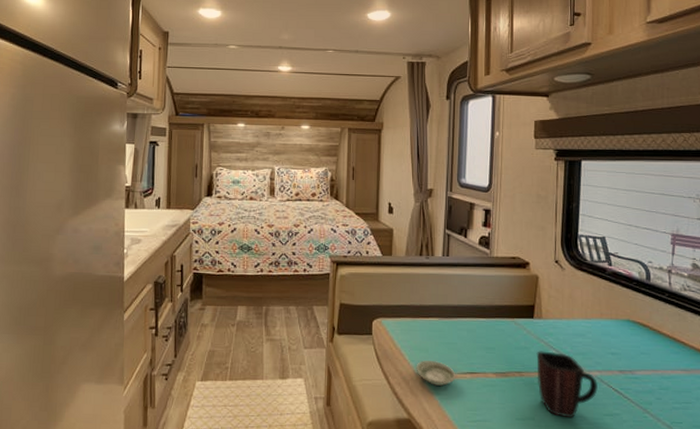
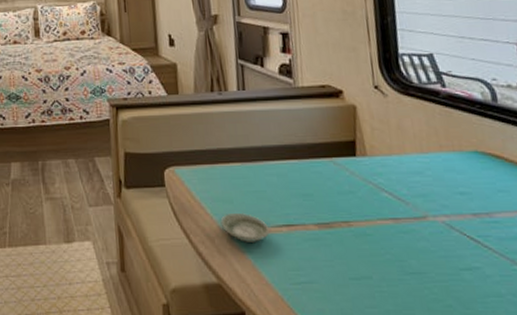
mug: present [536,351,598,418] -> none [364,194,448,275]

